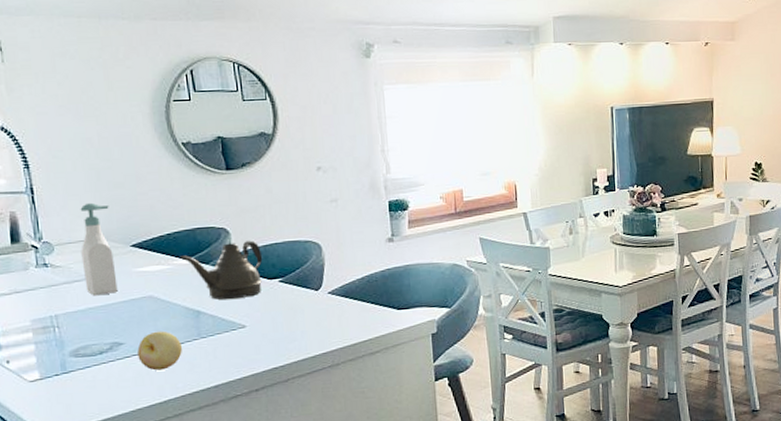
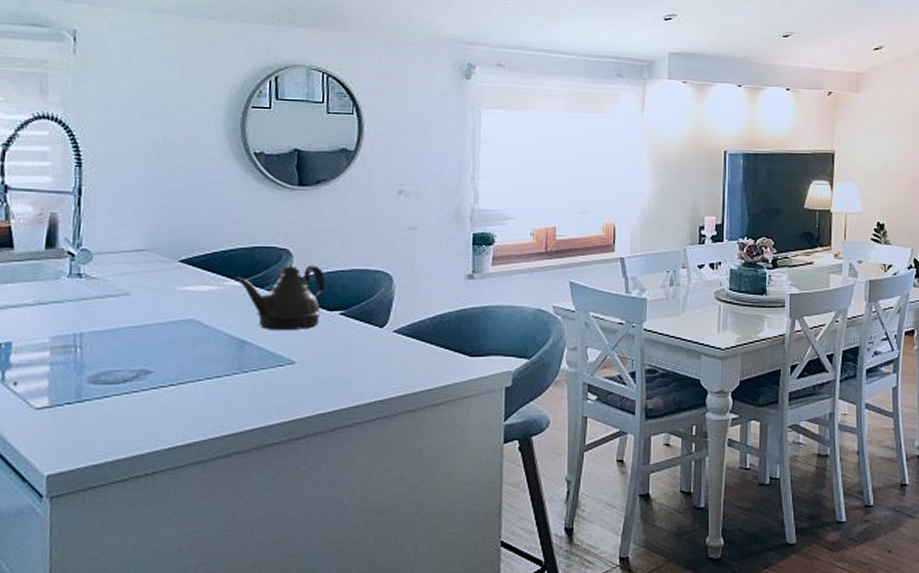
soap bottle: present [80,202,118,296] -> none [120,209,163,315]
fruit: present [137,330,182,371] -> none [166,360,219,407]

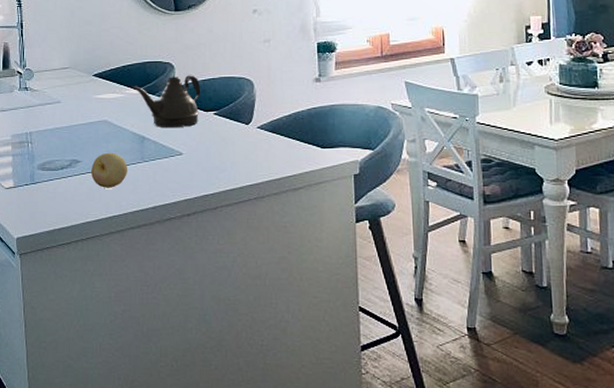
fruit: none [166,360,219,407] -> present [91,152,127,188]

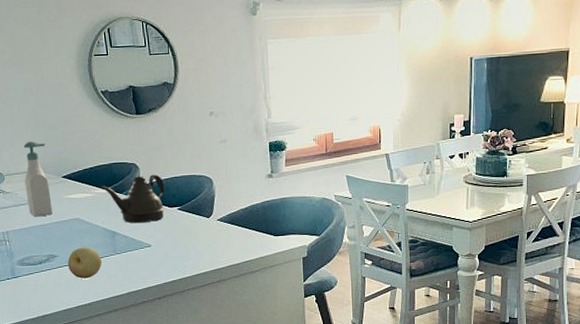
soap bottle: none [54,37,80,118] -> present [23,141,53,217]

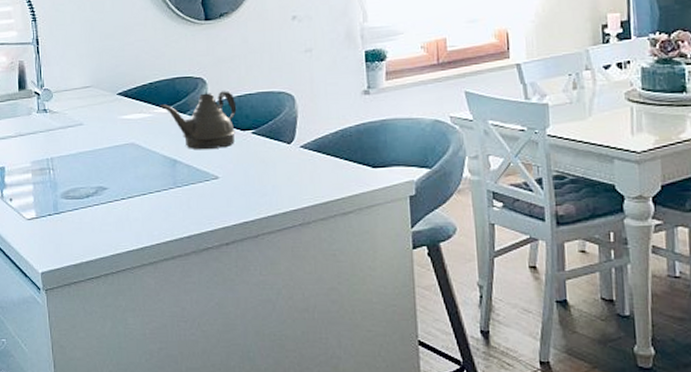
soap bottle: present [23,141,53,217] -> none [75,52,104,141]
fruit: present [68,247,102,279] -> none [119,178,159,217]

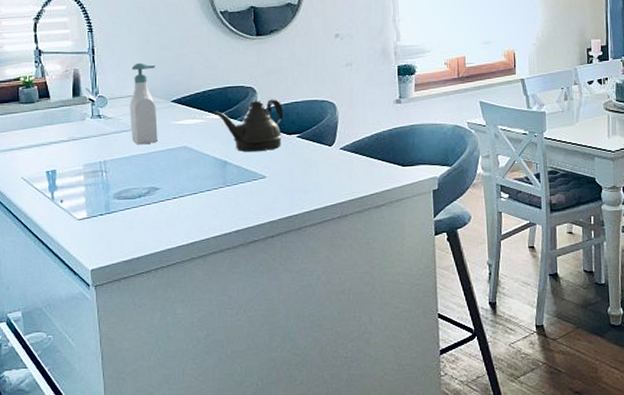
soap bottle: none [75,52,104,141] -> present [129,62,158,145]

